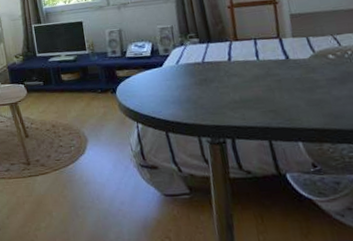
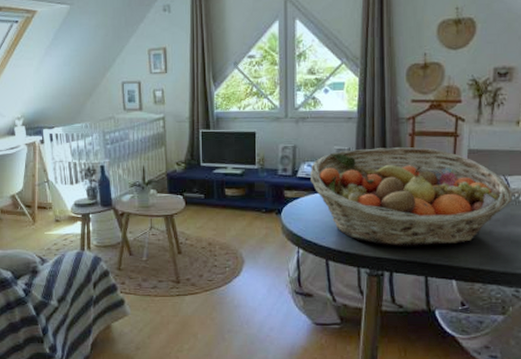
fruit basket: none [137,17,346,113] -> present [310,147,513,246]

